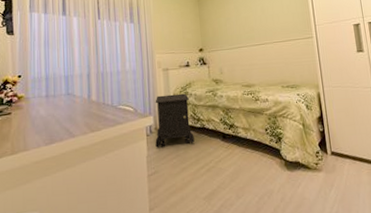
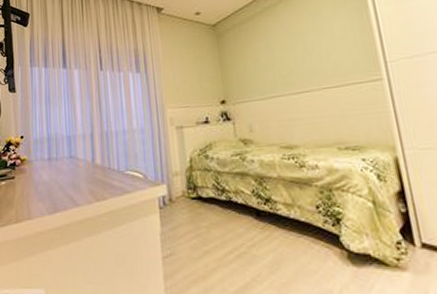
nightstand: present [155,93,195,148] -> none [168,157,219,224]

